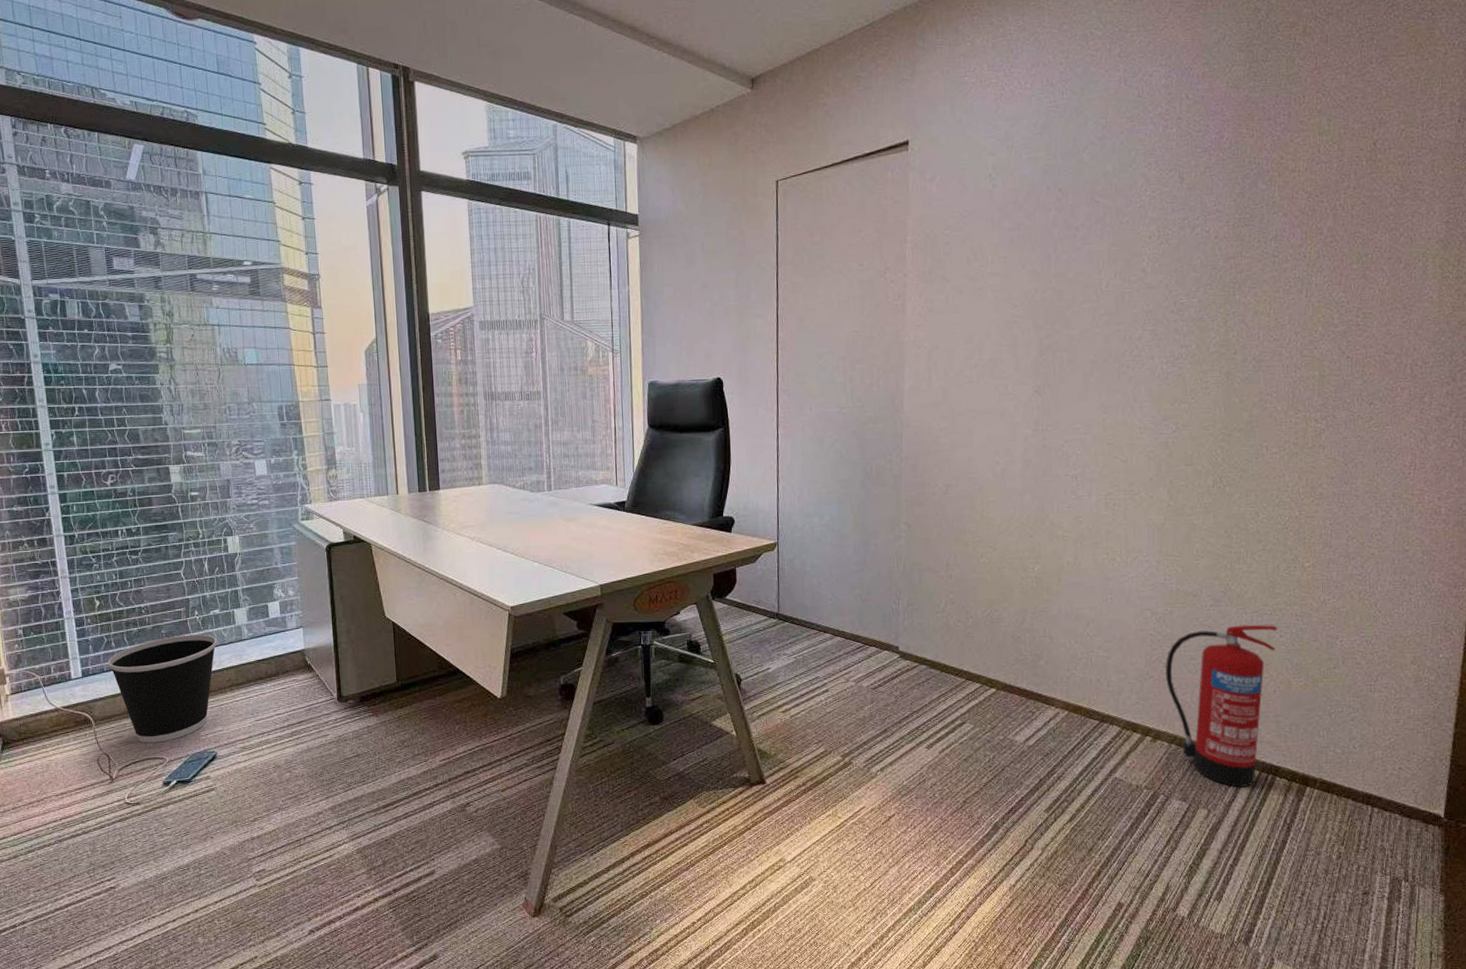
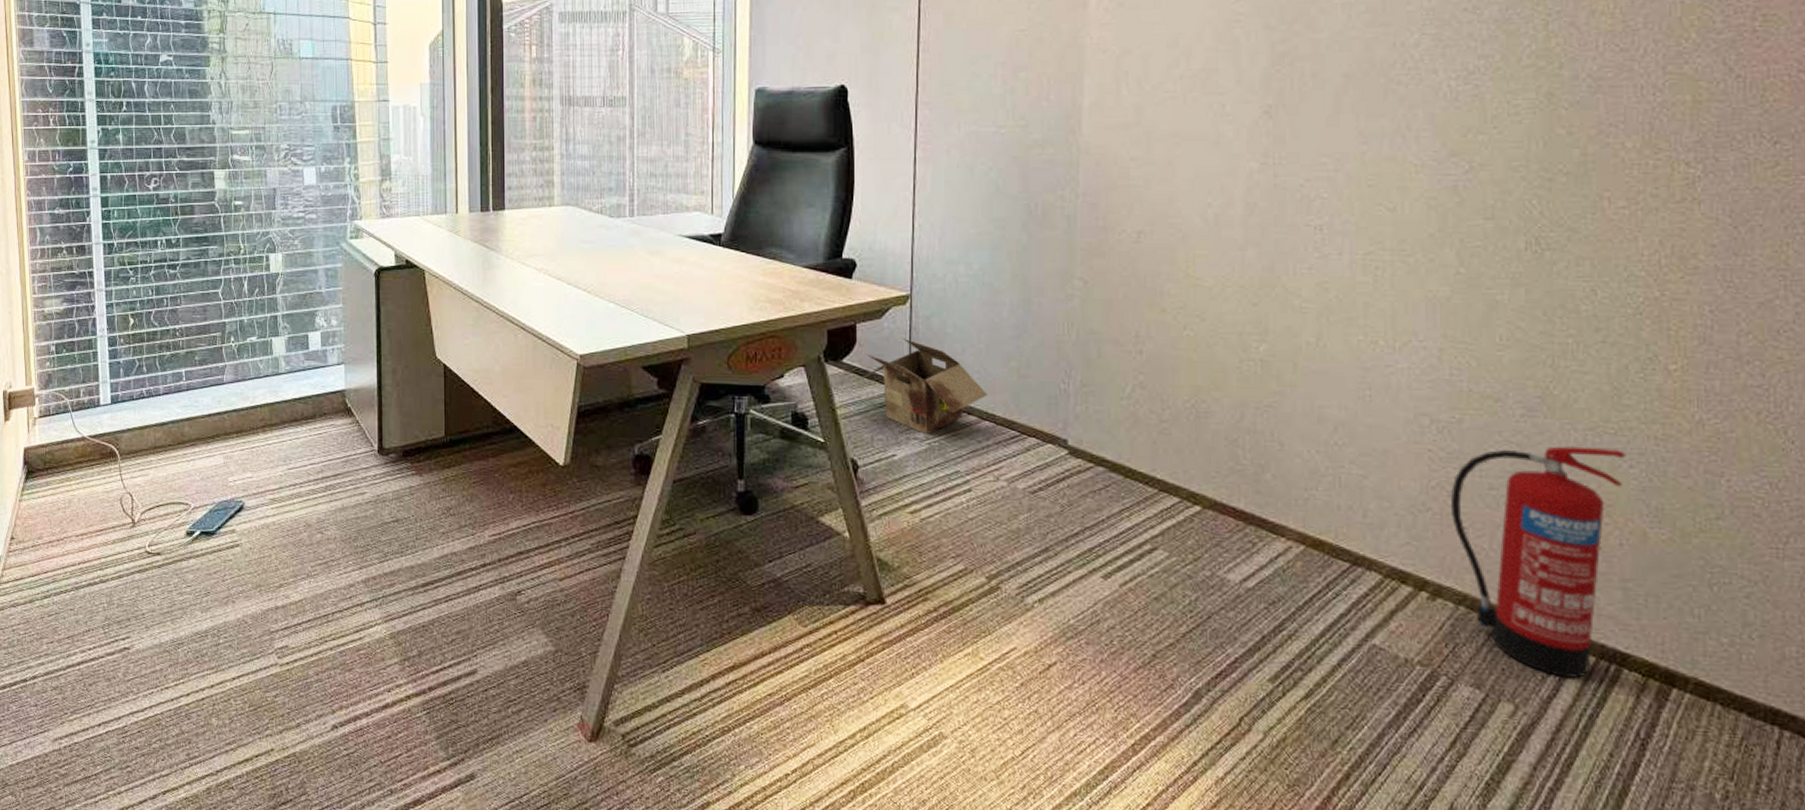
wastebasket: present [107,634,217,743] -> none [137,363,252,486]
cardboard box: none [743,577,839,651] -> present [864,339,988,435]

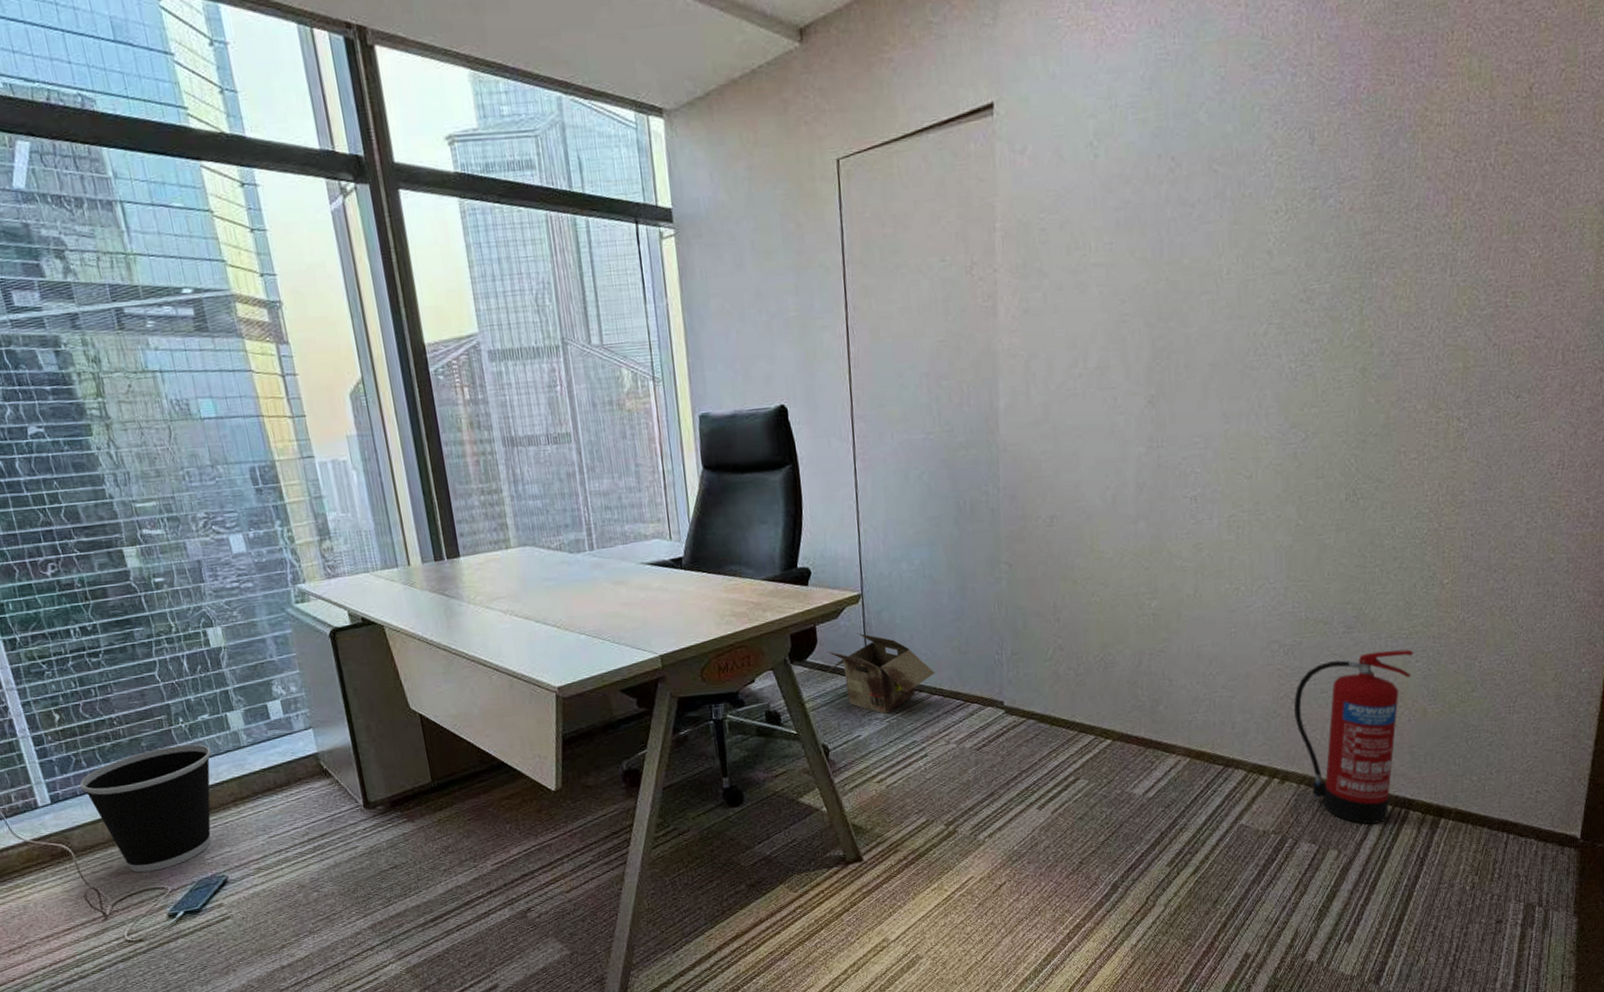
wastebasket: none [137,363,252,486] -> present [80,744,211,873]

